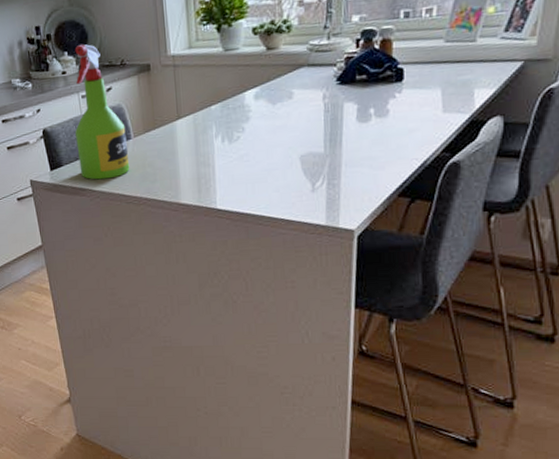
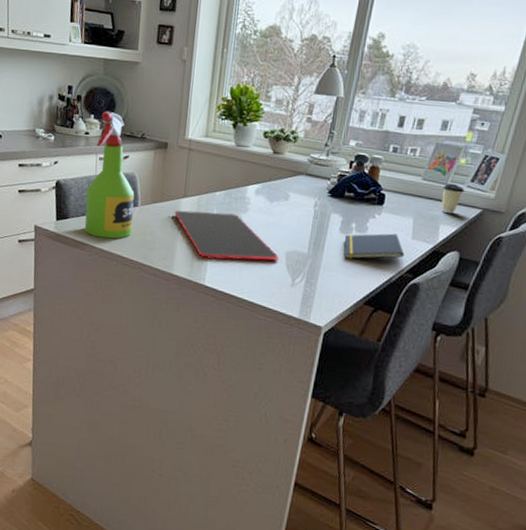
cutting board: none [170,125,293,180] -> present [174,210,279,262]
notepad: none [363,110,437,150] -> present [344,233,405,259]
coffee cup: none [471,38,498,75] -> present [440,183,464,213]

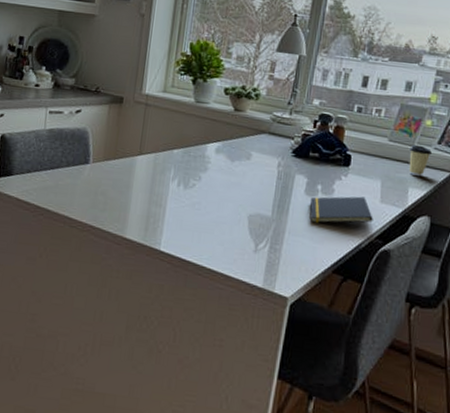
spray bottle: present [84,111,135,239] -> none [29,63,86,199]
cutting board: present [174,210,279,262] -> none [128,168,241,225]

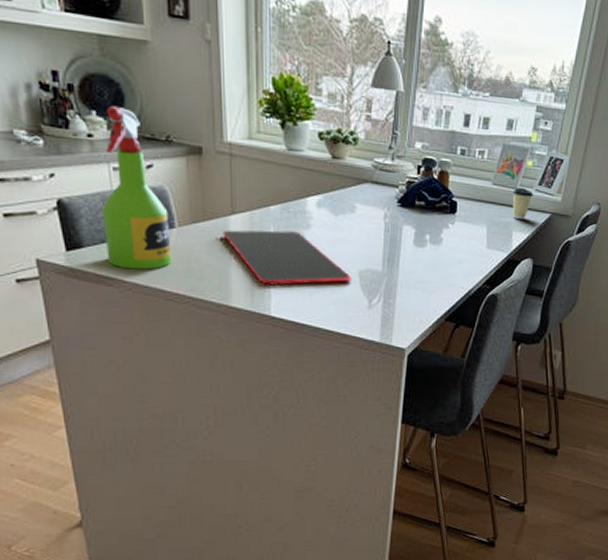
spray bottle: none [29,63,86,199] -> present [103,105,172,270]
cutting board: none [128,168,241,225] -> present [222,230,351,286]
notepad: present [310,196,373,223] -> none [419,243,481,274]

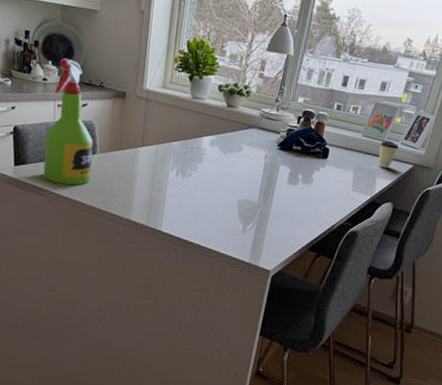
cutting board: present [222,230,351,286] -> none [132,158,231,209]

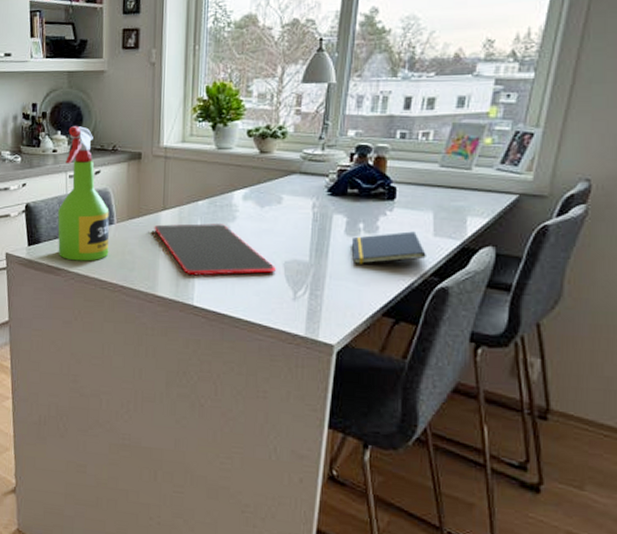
cutting board: none [132,158,231,209] -> present [154,223,276,276]
notepad: none [291,185,345,208] -> present [351,231,426,264]
coffee cup: present [378,139,399,168] -> none [466,167,493,202]

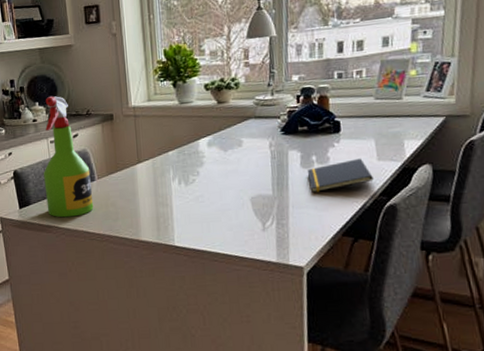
cutting board: present [154,223,276,276] -> none [131,170,244,219]

